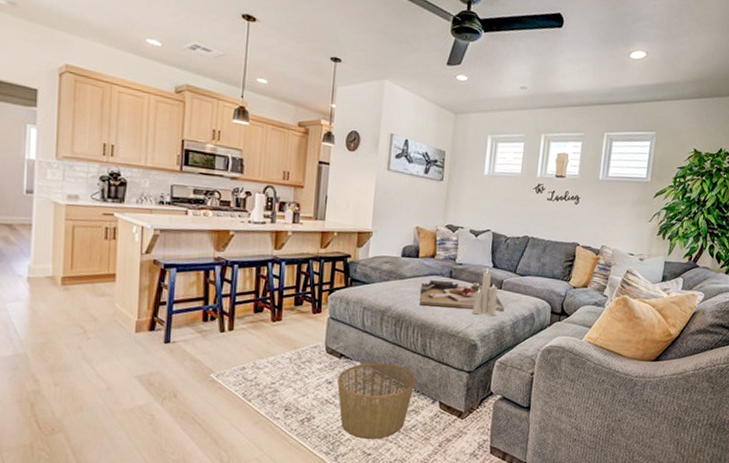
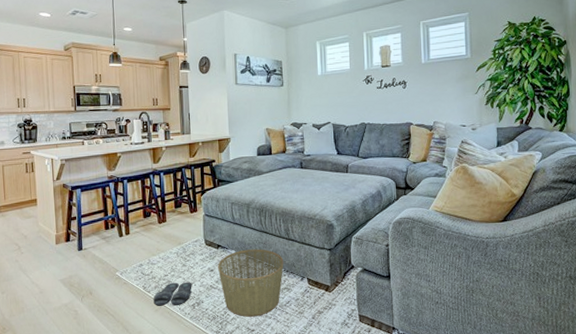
slippers: none [253,392,304,419] -> present [153,282,193,306]
decorative tray: present [420,280,504,311] -> none [277,170,353,195]
candle: present [472,268,498,316] -> none [324,156,346,198]

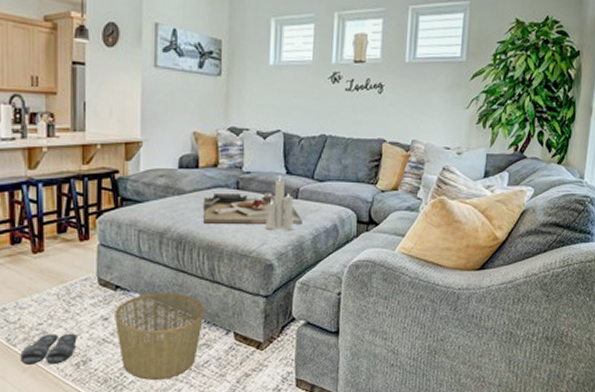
decorative tray: none [277,170,353,195] -> present [204,193,302,224]
candle: none [324,156,346,198] -> present [265,175,294,230]

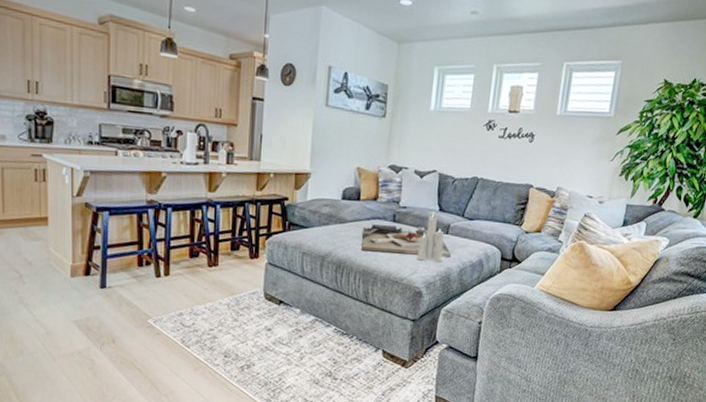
slippers: present [20,333,77,365] -> none [192,338,243,366]
basket: present [115,293,205,380] -> none [277,309,358,387]

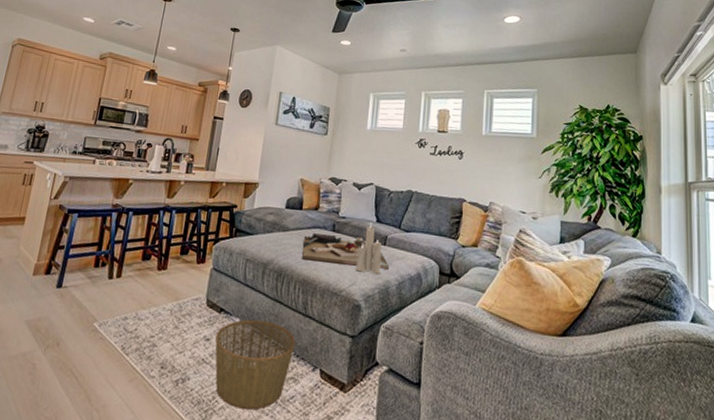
basket: none [277,309,358,387] -> present [215,319,296,410]

